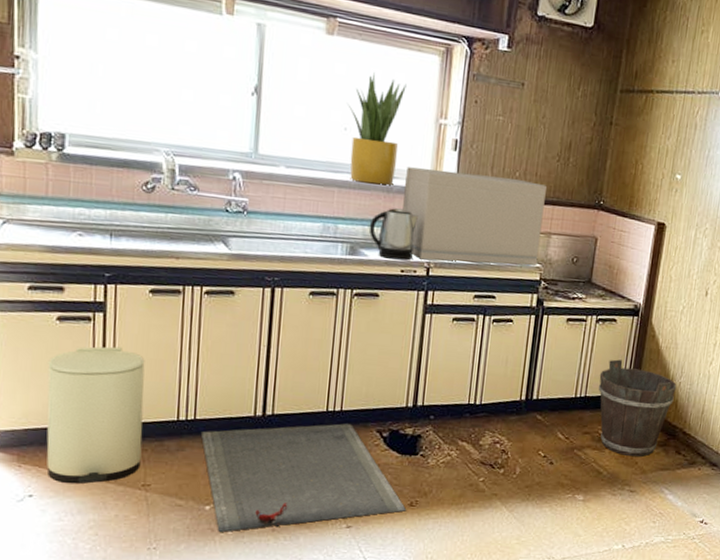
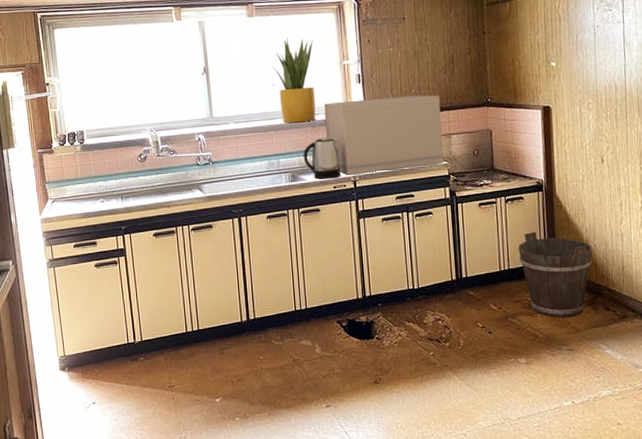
pedal bin: present [46,346,145,484] -> none [93,281,165,390]
door mat: present [200,423,406,532] -> none [204,319,372,419]

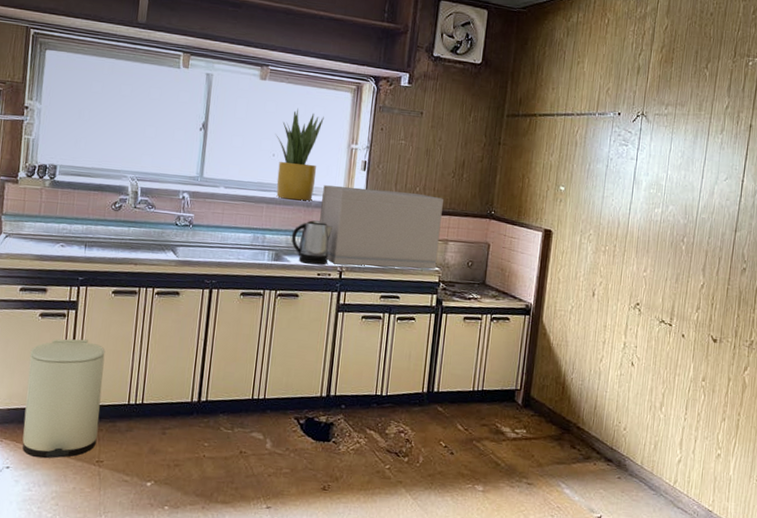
pedal bin: none [93,281,165,390] -> present [22,338,106,458]
bucket: present [518,232,593,318] -> none [494,355,569,450]

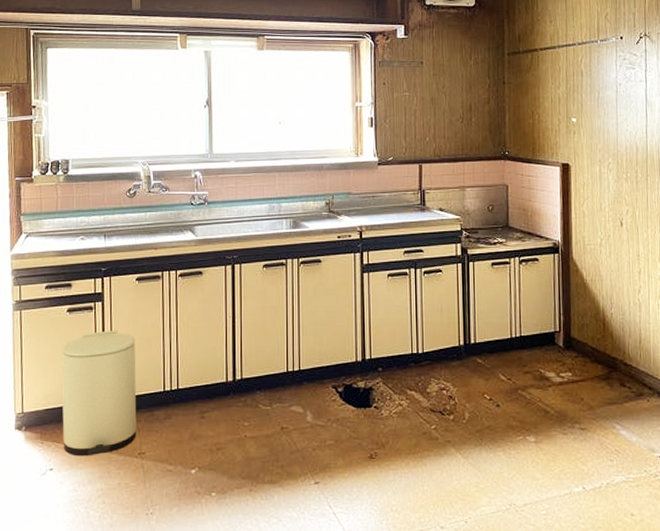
planter: present [275,108,324,201] -> none [278,74,325,165]
kettle: present [291,220,333,265] -> none [307,183,347,228]
microwave: present [320,185,443,270] -> none [333,143,457,225]

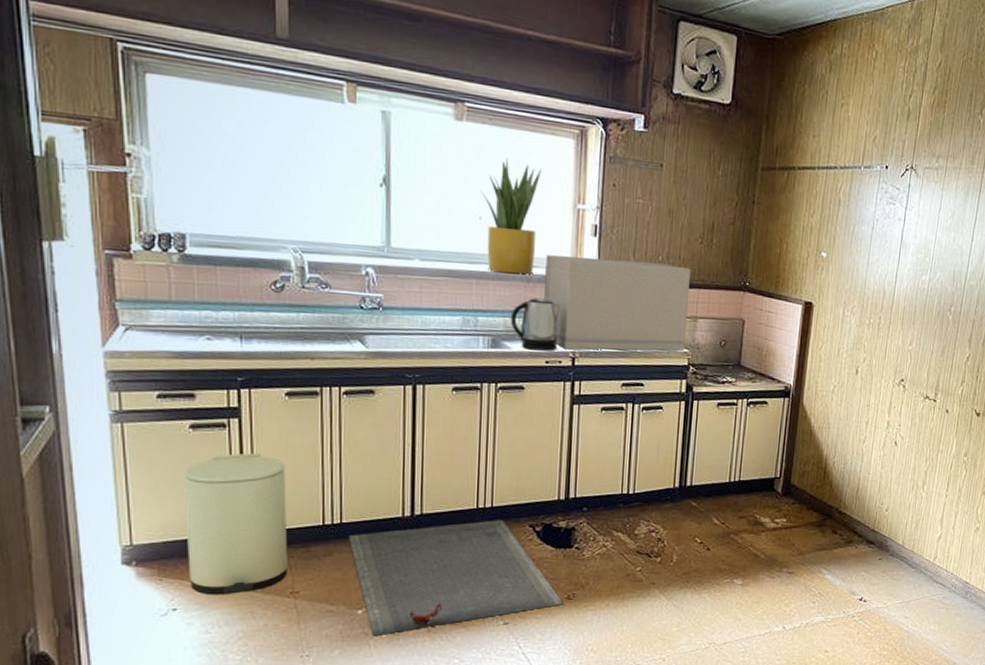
door mat: none [183,382,367,494] -> present [348,520,563,635]
planter: none [278,74,325,165] -> present [480,158,541,275]
kettle: none [307,183,347,228] -> present [510,298,560,351]
microwave: none [333,143,457,225] -> present [544,255,691,351]

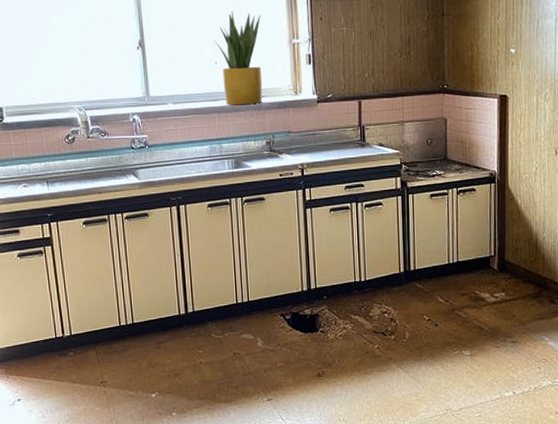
pedal bin: present [183,452,288,594] -> none [16,272,97,387]
door mat: present [348,520,563,635] -> none [139,312,315,414]
kettle: present [510,298,560,351] -> none [247,122,288,166]
microwave: present [544,255,691,351] -> none [271,78,396,163]

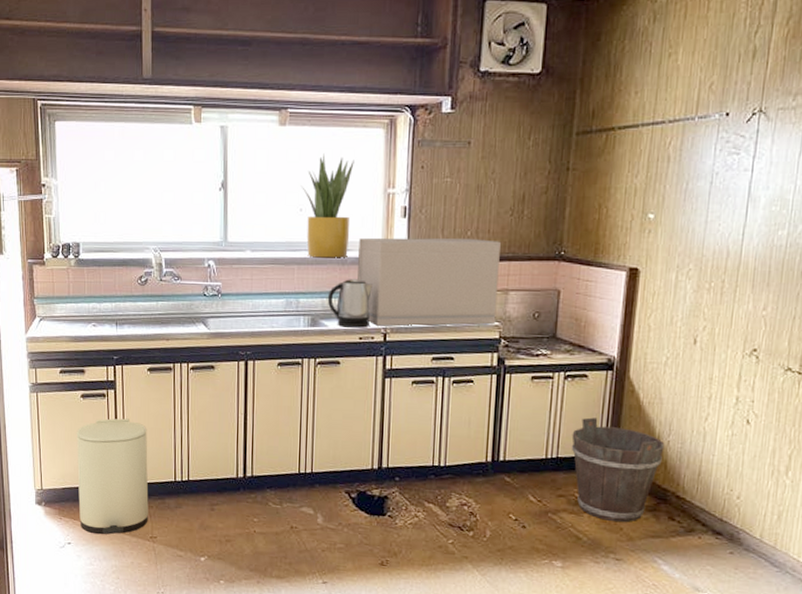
pedal bin: none [16,272,97,387] -> present [76,418,149,535]
kettle: none [247,122,288,166] -> present [327,279,372,328]
microwave: none [271,78,396,163] -> present [358,237,501,327]
bucket: none [467,224,541,310] -> present [571,417,665,522]

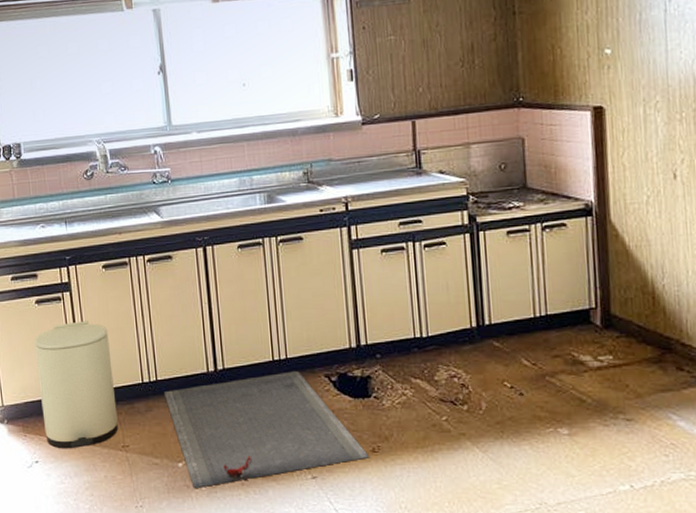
door mat: none [193,485,377,582] -> present [163,371,369,488]
planter: present [300,154,354,258] -> none [241,26,298,132]
kettle: present [327,279,372,328] -> none [281,149,329,201]
microwave: present [358,237,501,327] -> none [308,94,461,196]
bucket: present [571,417,665,522] -> none [558,268,660,378]

